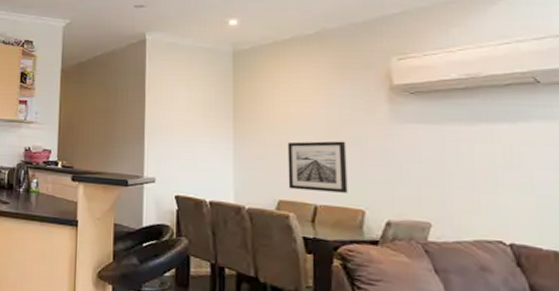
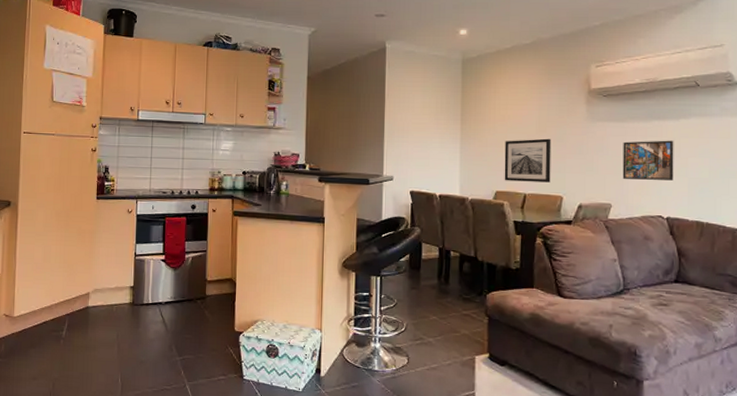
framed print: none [441,147,515,198] -> present [622,140,674,180]

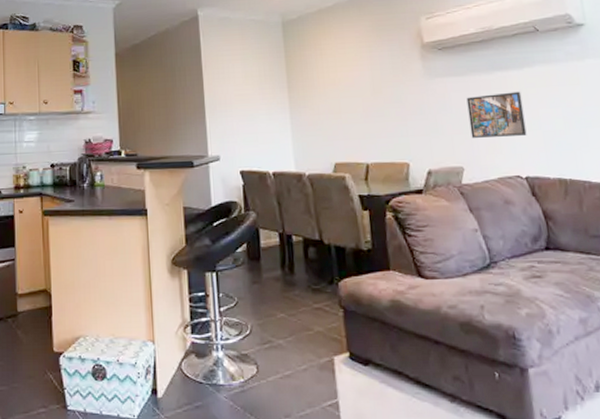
wall art: present [504,138,552,183] -> none [338,100,394,151]

